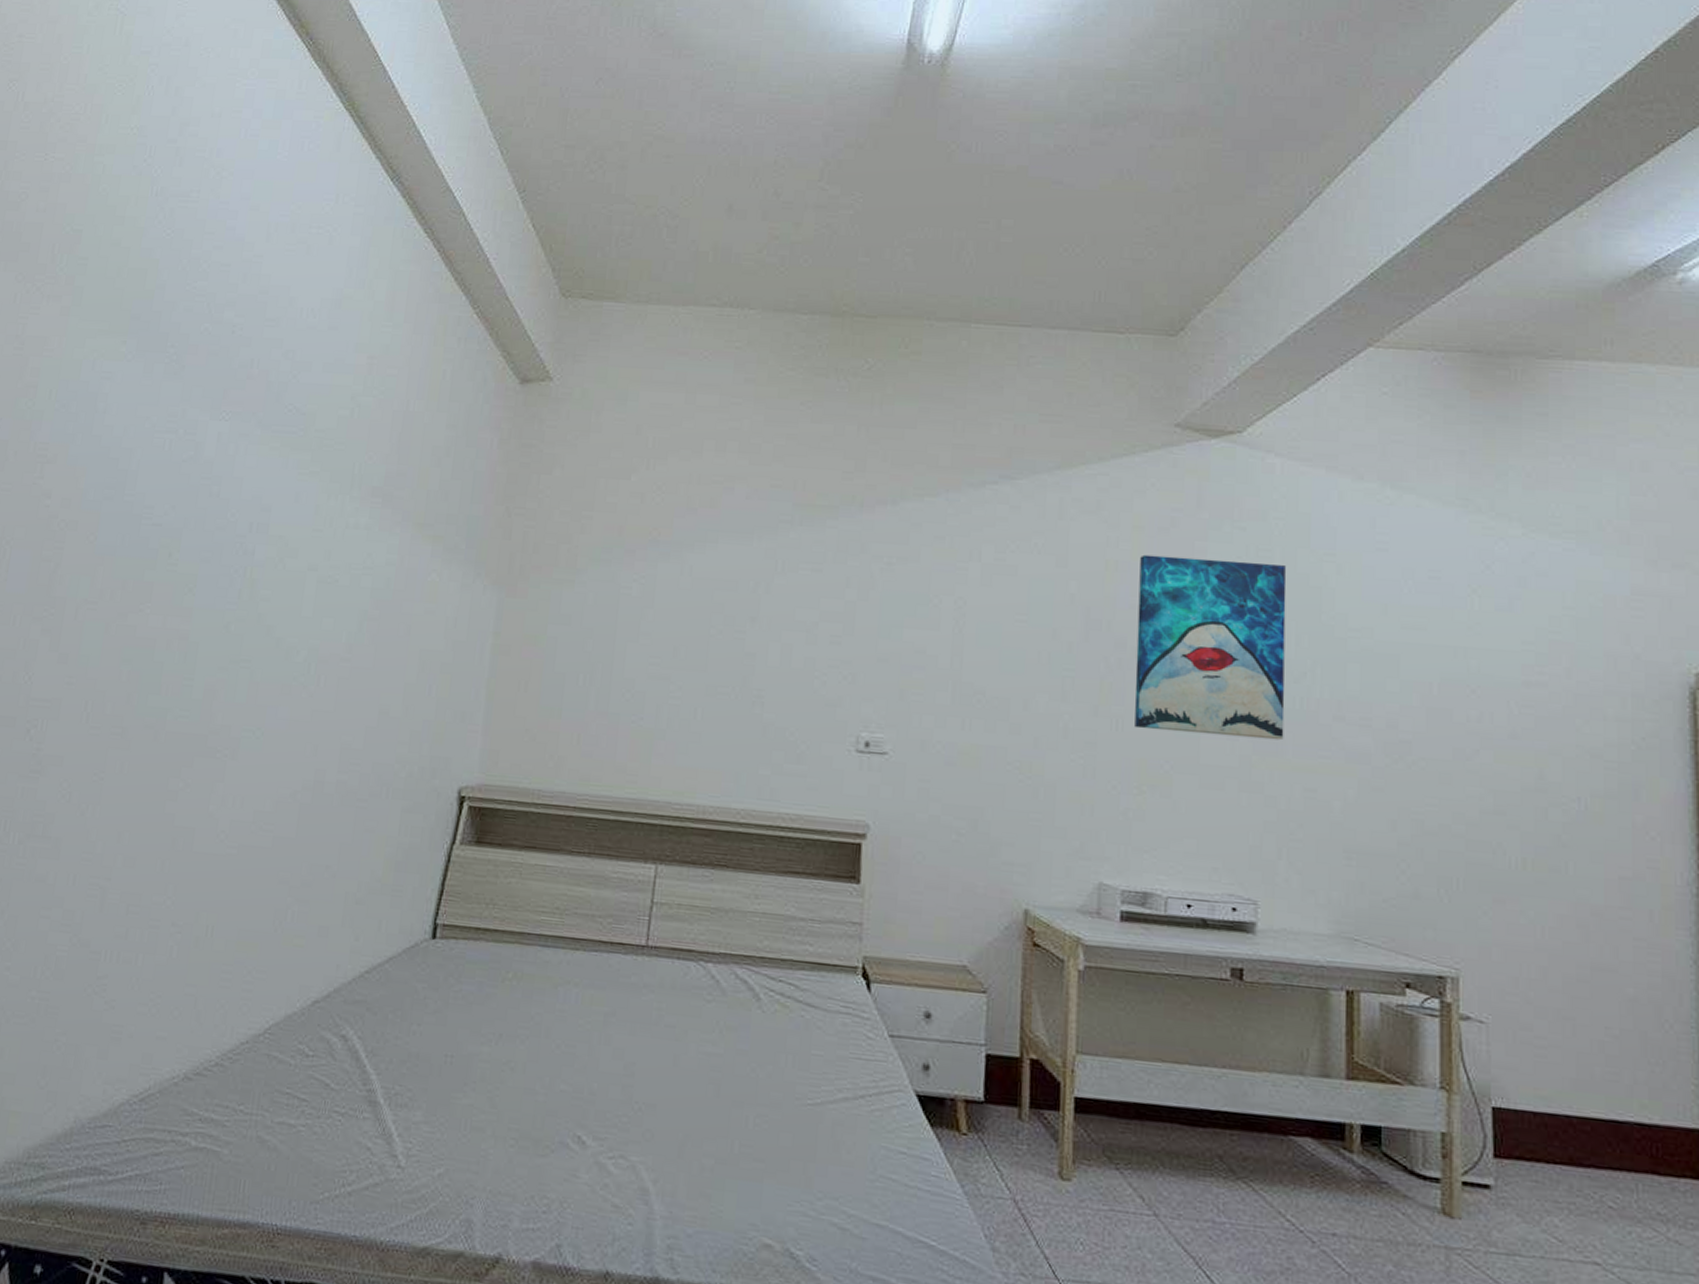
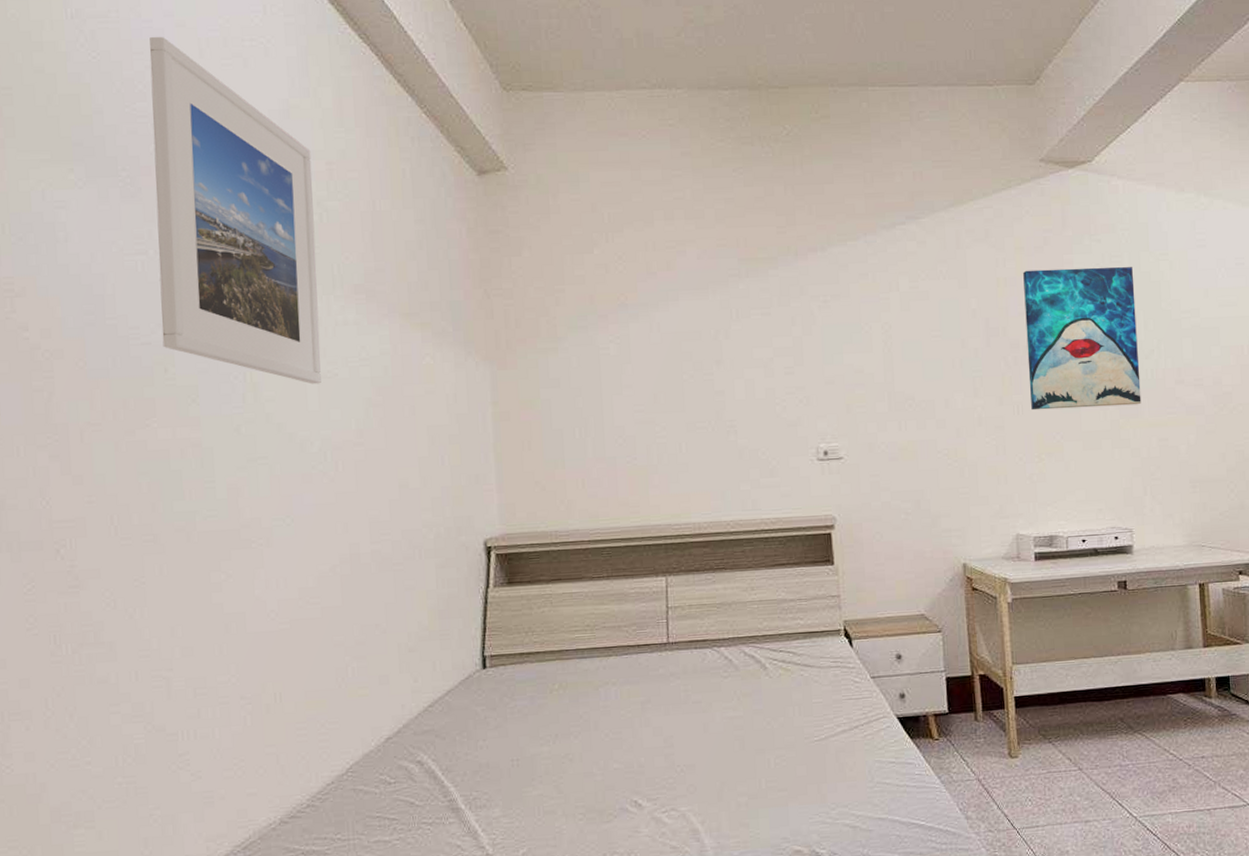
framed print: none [172,217,355,589] -> present [150,36,321,385]

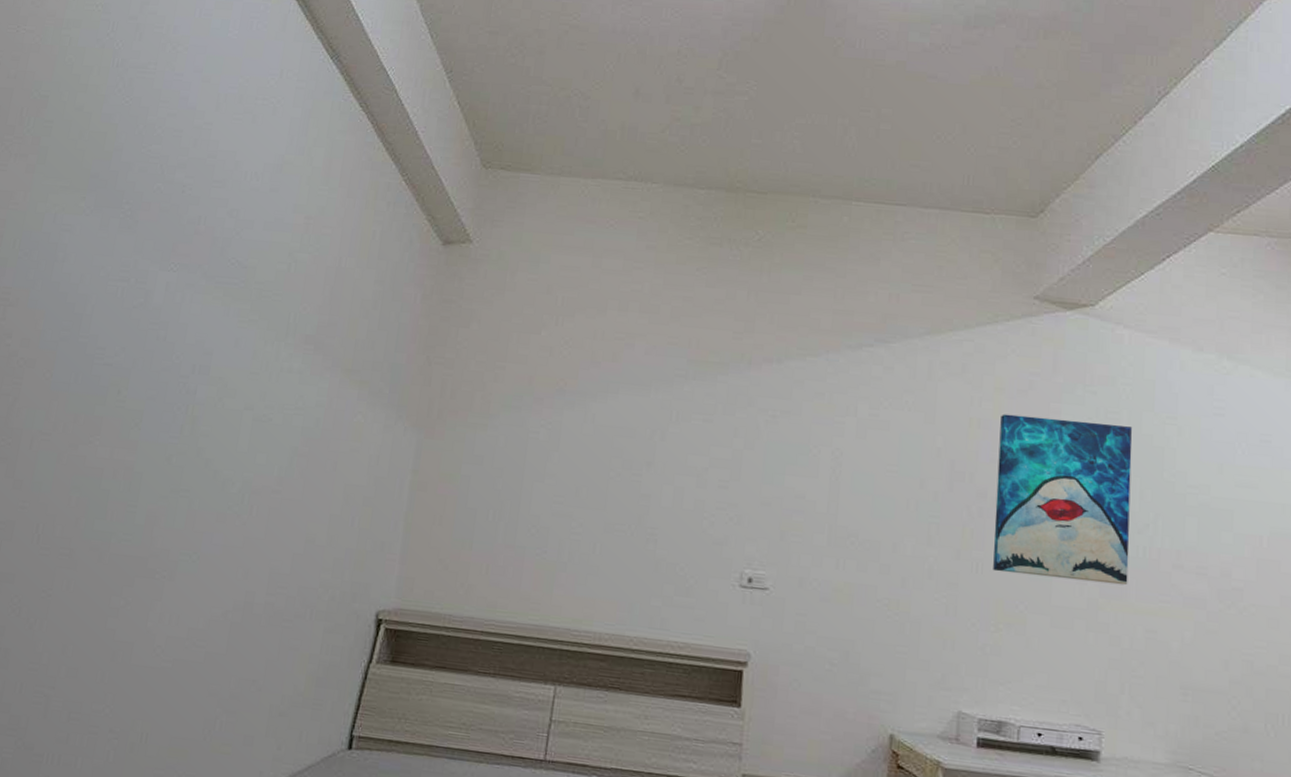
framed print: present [150,36,321,385] -> none [122,88,294,427]

